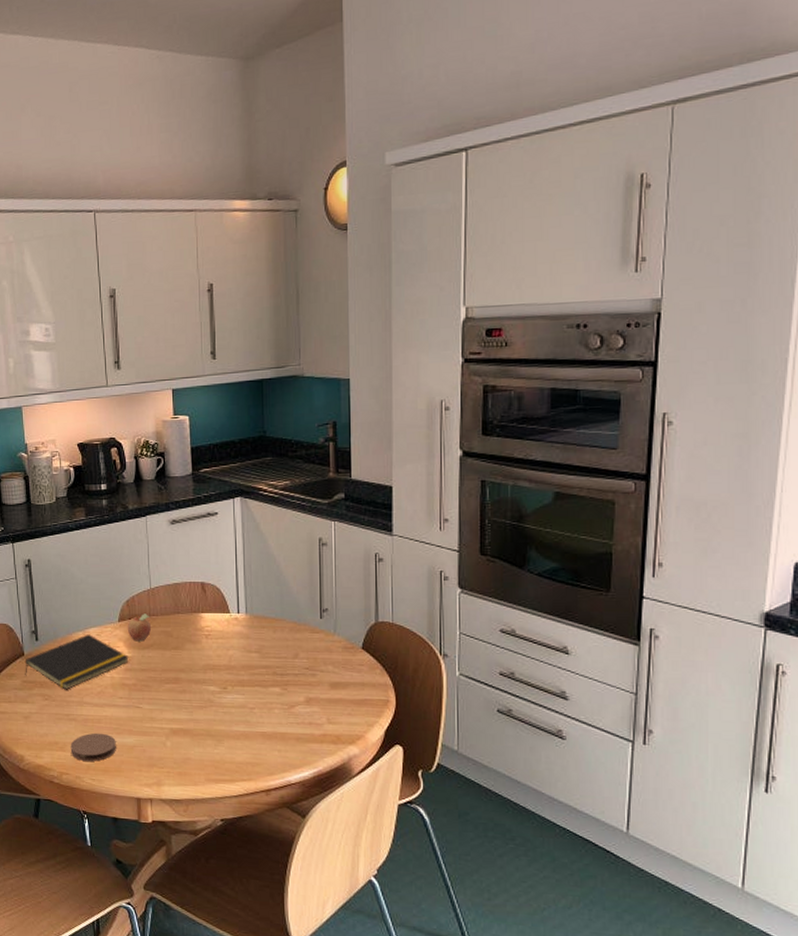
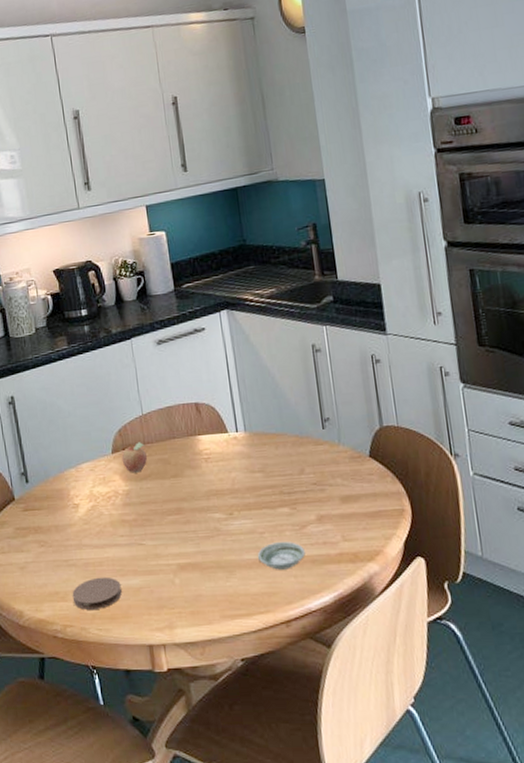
notepad: present [24,634,129,690] -> none [16,470,127,534]
saucer: none [245,717,291,744] -> present [257,541,305,570]

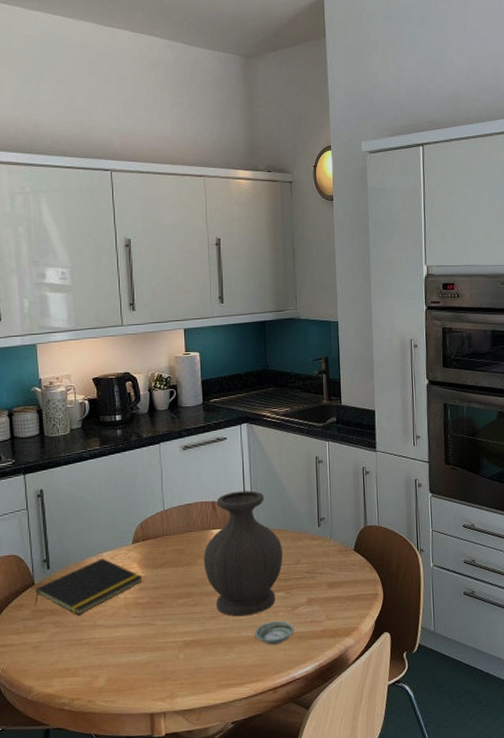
notepad: none [16,470,127,534] -> present [35,558,143,615]
coaster: present [72,576,122,610] -> none [82,653,130,684]
fruit: present [121,442,148,473] -> none [141,534,165,561]
vase: none [191,388,284,536] -> present [203,490,283,617]

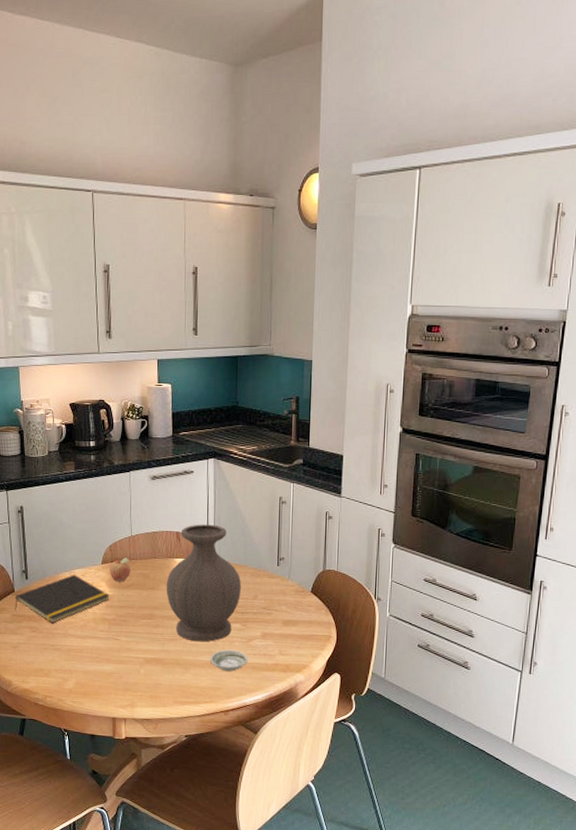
fruit: none [141,534,165,561] -> present [109,557,131,582]

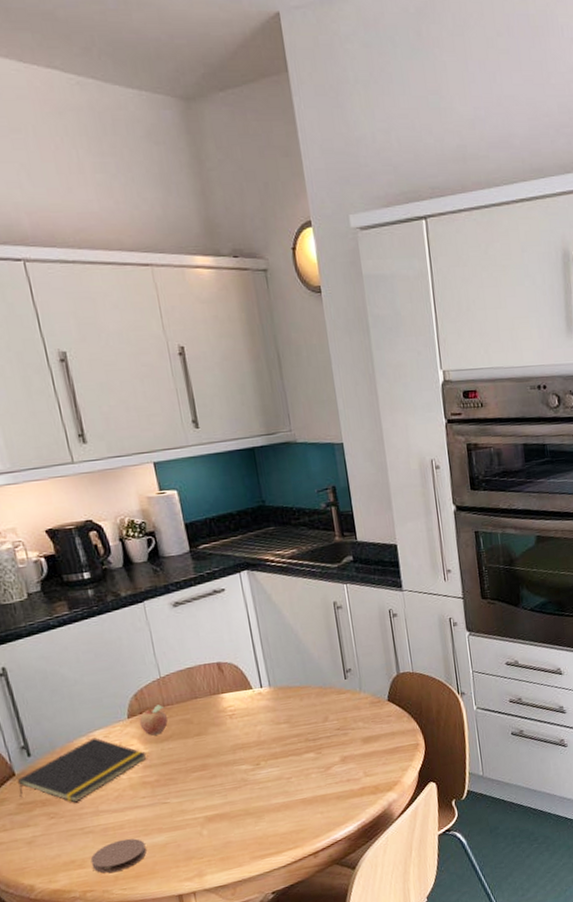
coaster: none [54,661,96,686] -> present [90,838,147,873]
vase: present [166,524,242,642] -> none [215,646,309,785]
saucer: present [209,649,248,672] -> none [284,782,331,810]

